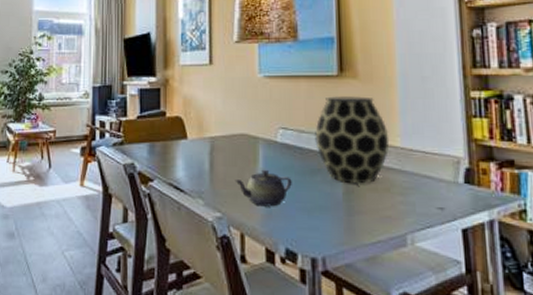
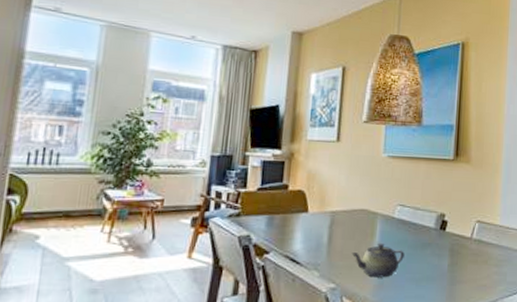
vase: present [314,96,390,184] -> none [428,178,492,257]

